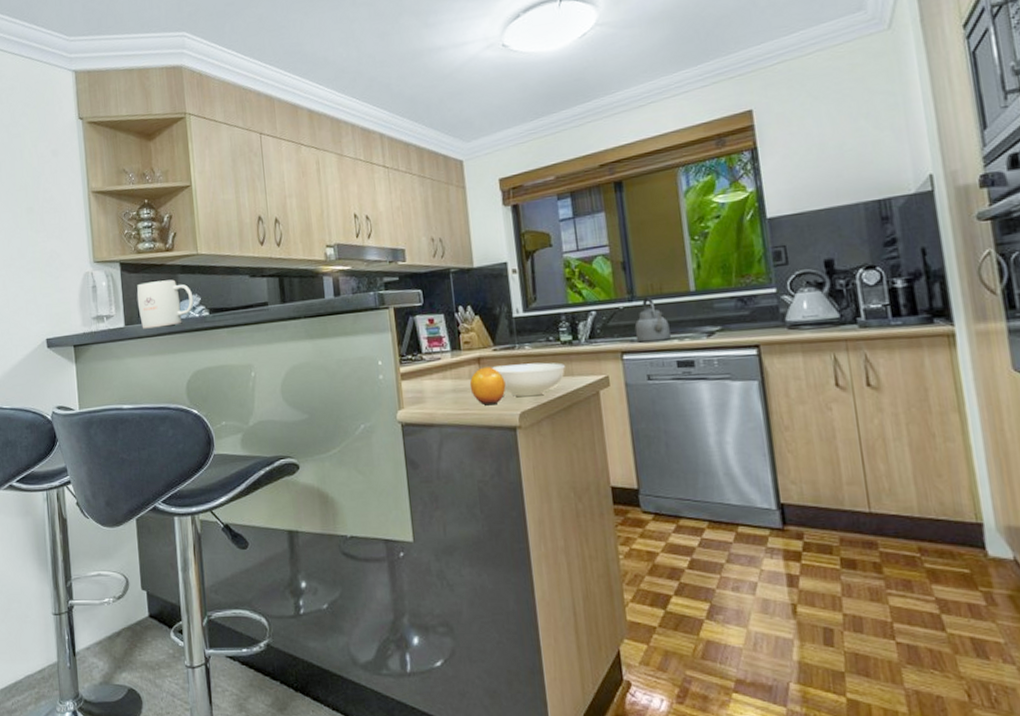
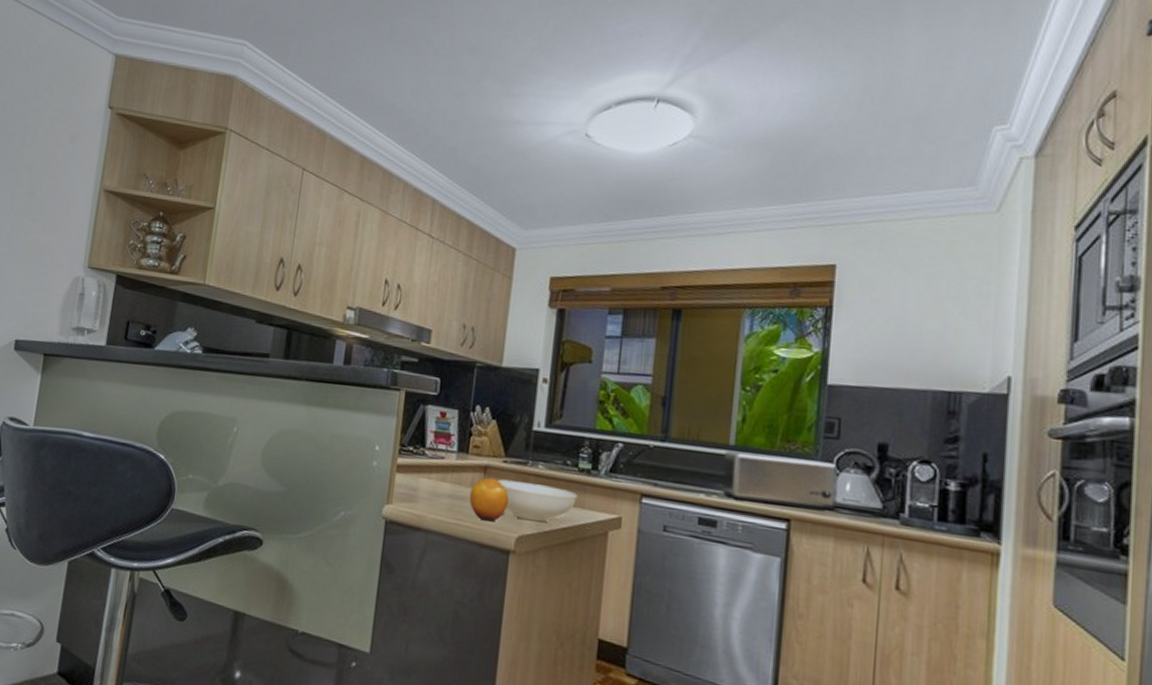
mug: present [136,279,194,329] -> none [124,302,190,357]
kettle: present [634,297,672,343] -> none [659,440,699,493]
toaster: none [688,286,798,339] -> present [722,450,838,512]

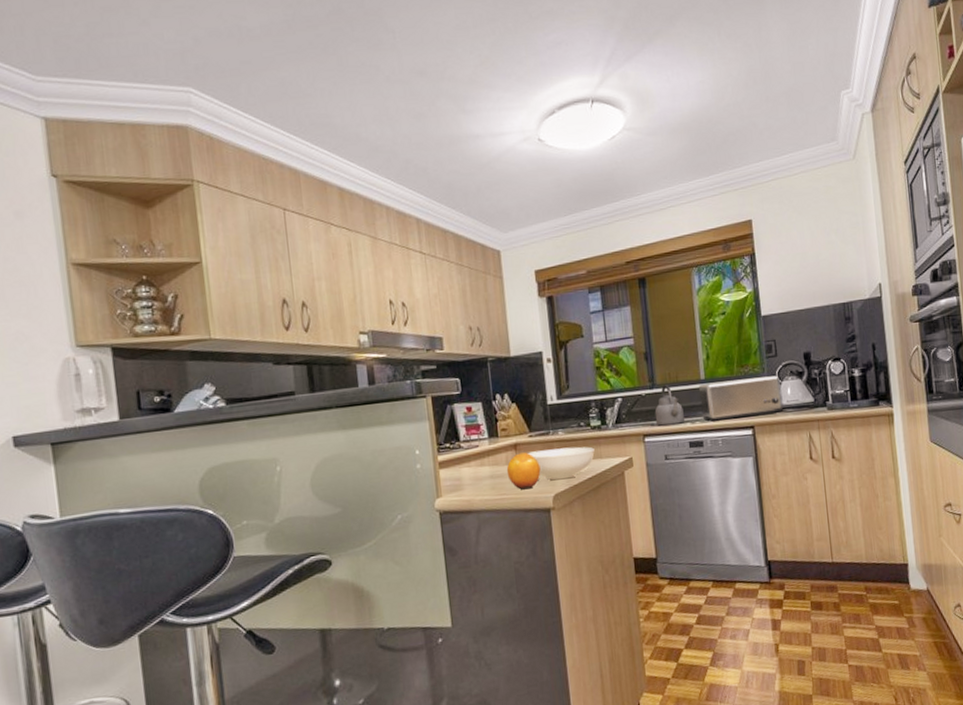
kettle: none [659,440,699,493] -> present [654,385,686,426]

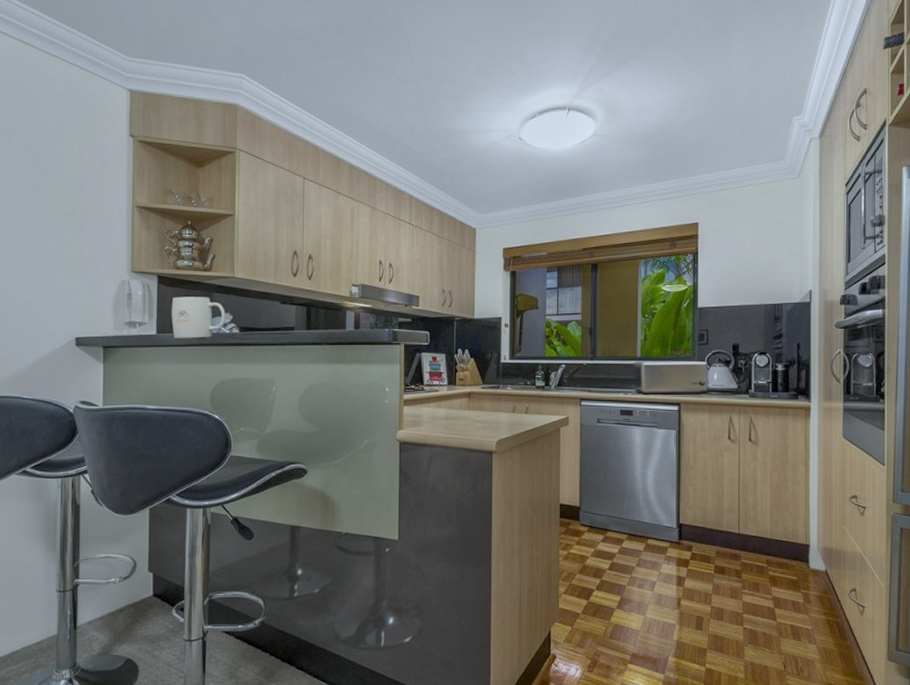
mug: none [134,367,207,423] -> present [171,296,226,339]
fruit: present [506,452,541,490] -> none [459,401,489,433]
bowl: present [528,447,595,480] -> none [479,401,536,428]
kettle: present [654,385,686,426] -> none [592,358,619,393]

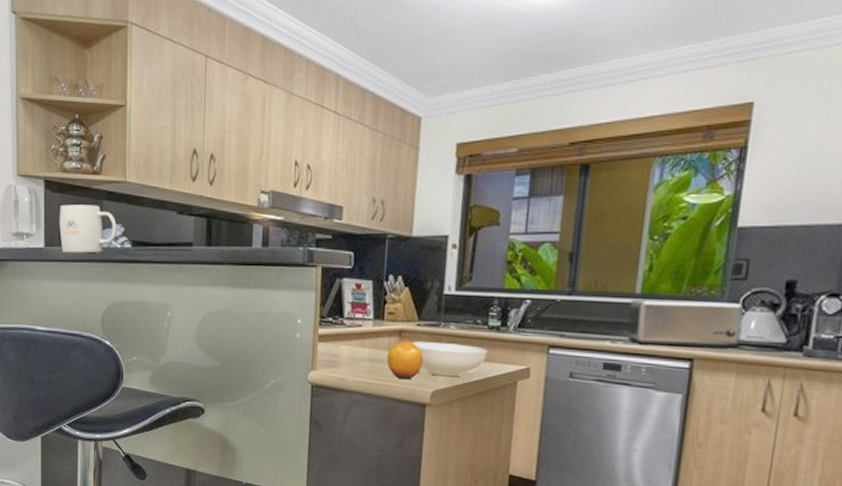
fruit: none [459,401,489,433] -> present [386,340,424,380]
bowl: none [479,401,536,428] -> present [413,341,488,377]

